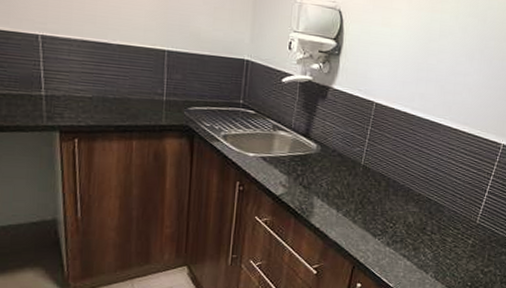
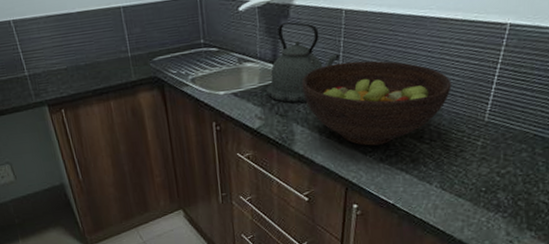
kettle: none [295,101,365,178] -> present [266,21,339,104]
fruit bowl: none [328,148,454,230] -> present [302,60,452,146]

